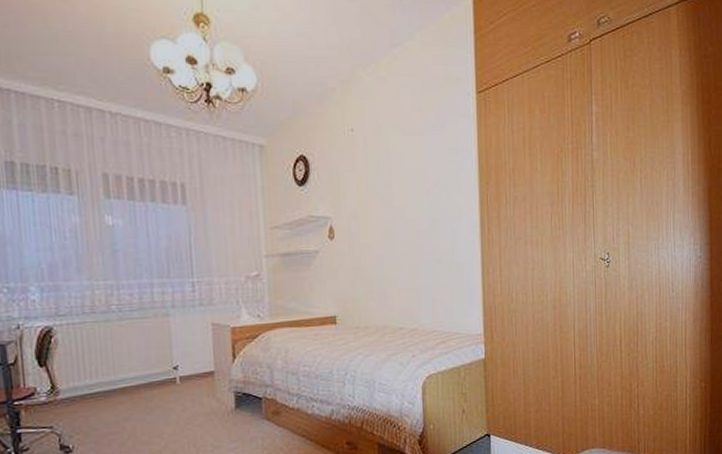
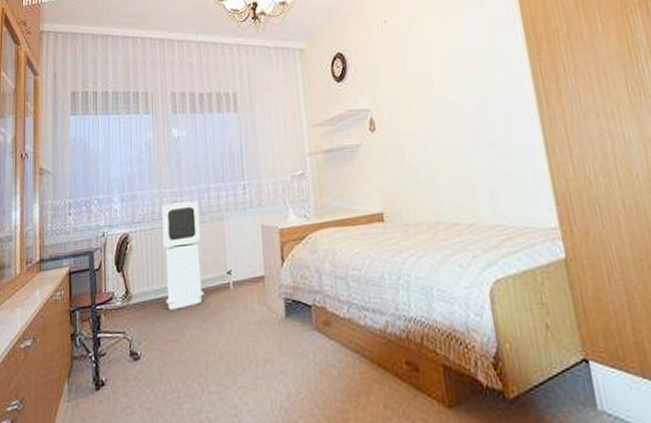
air purifier: none [94,295,147,405] -> present [162,200,204,310]

